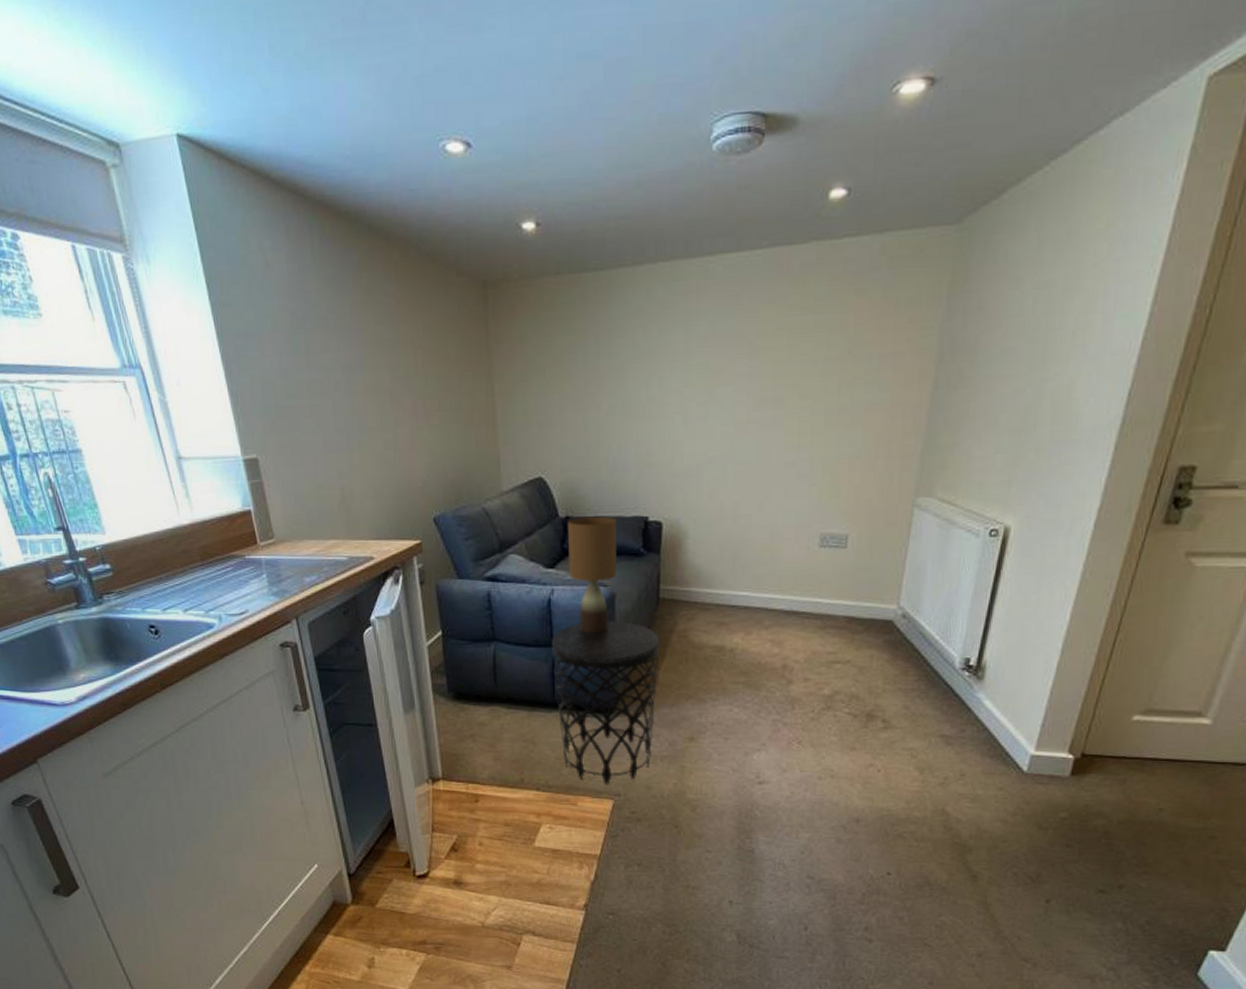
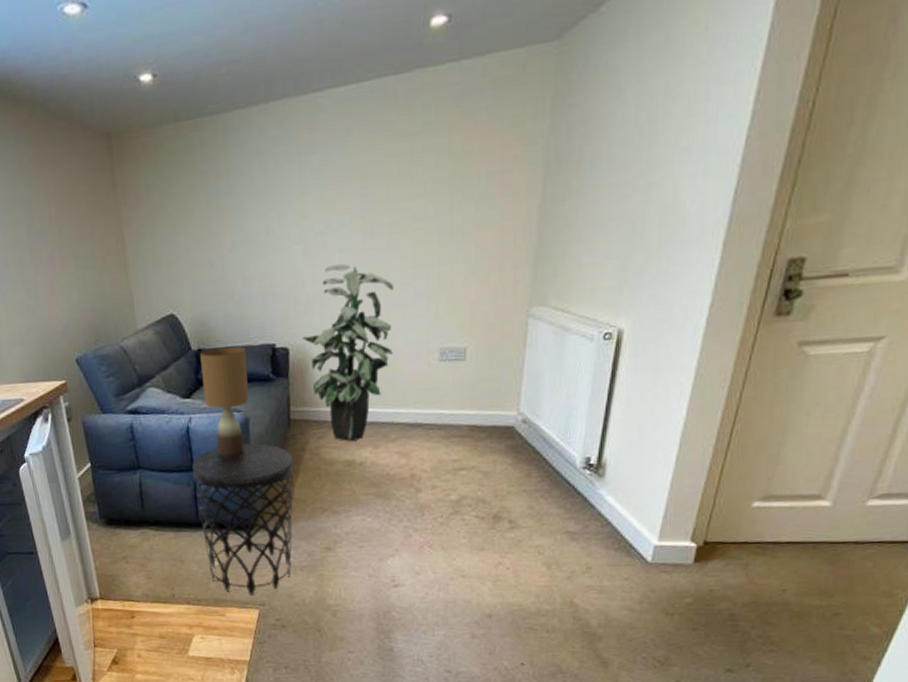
indoor plant: none [677,437,776,625] -> present [302,263,394,441]

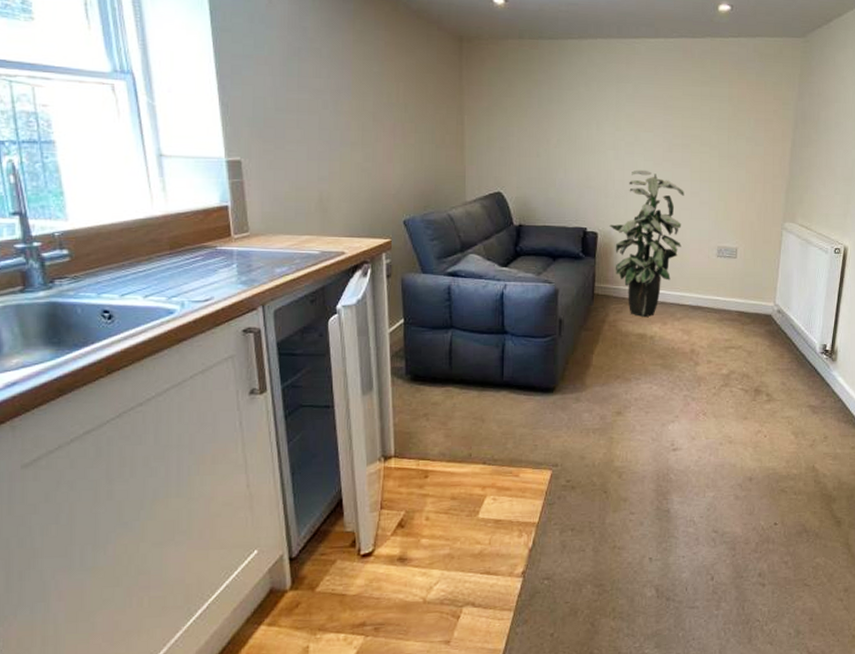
side table: present [192,443,293,596] -> none [503,312,593,457]
table lamp: present [200,346,249,457] -> none [520,225,560,323]

